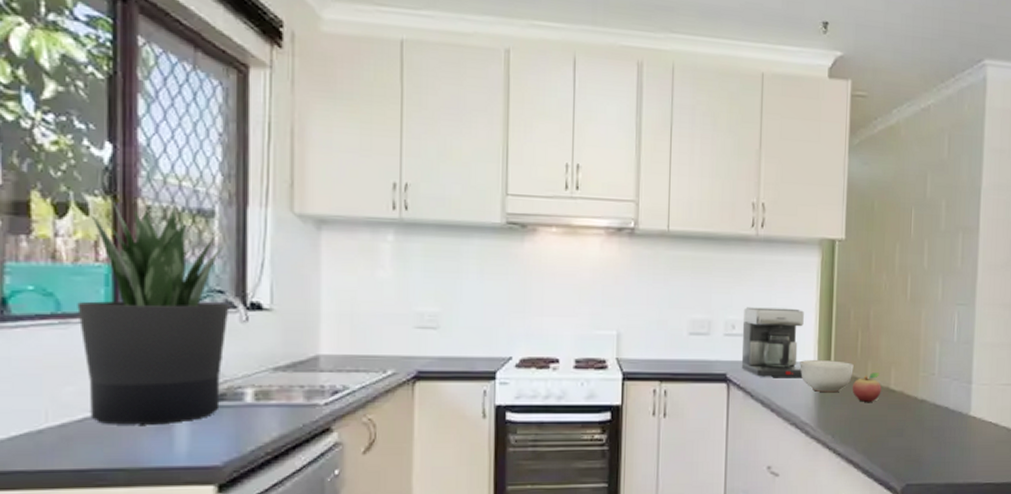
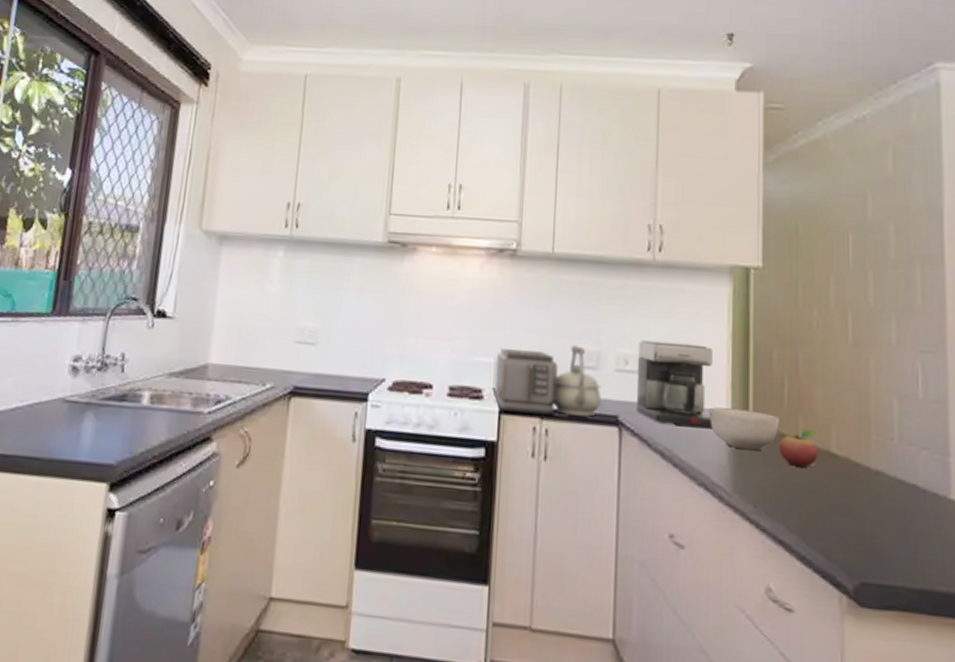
planter: present [77,194,230,425] -> none [21,212,142,419]
toaster: none [617,322,676,379] -> present [495,348,559,415]
kettle: none [671,315,713,376] -> present [553,345,602,417]

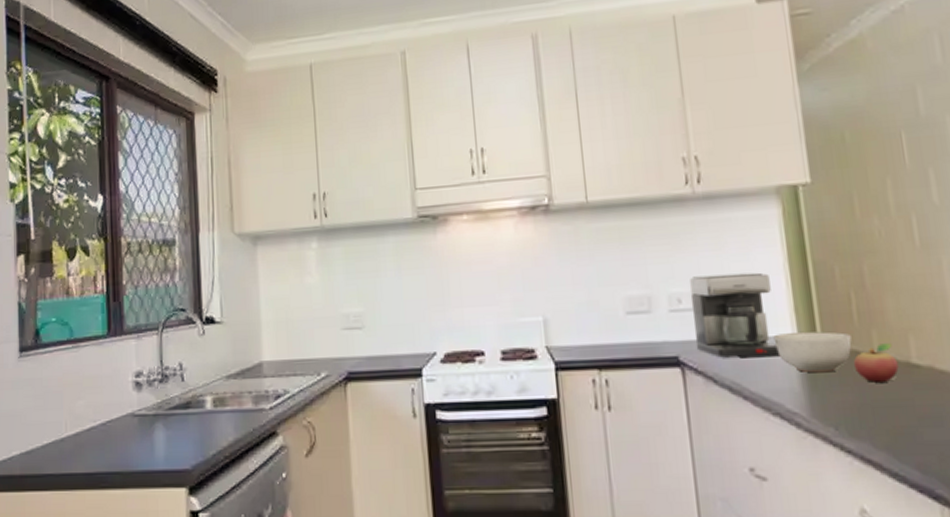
toaster: present [495,348,559,415] -> none [545,303,612,368]
kettle: present [553,345,602,417] -> none [608,292,659,363]

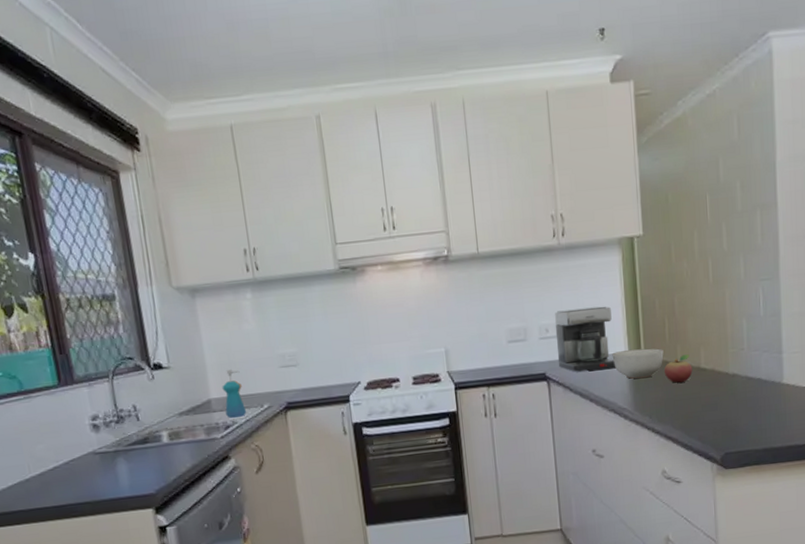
soap dispenser: none [276,327,301,387] -> present [222,369,247,419]

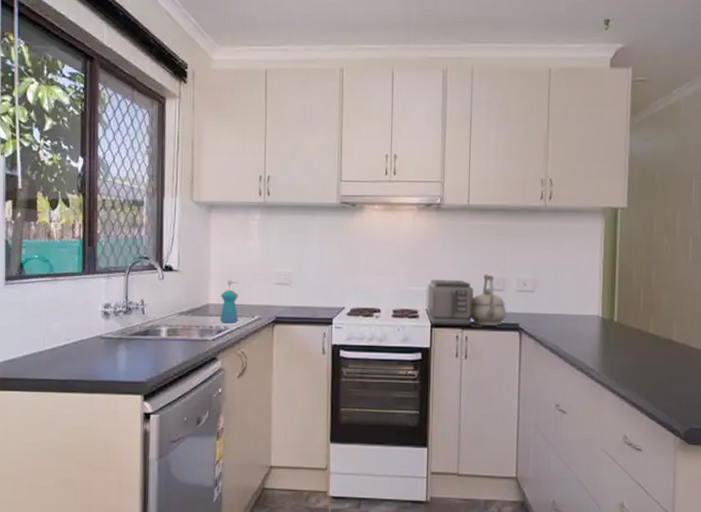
toaster: none [446,335,498,387] -> present [427,280,475,327]
kettle: none [494,325,532,380] -> present [471,274,507,326]
coffee maker: present [555,306,616,372] -> none [532,267,589,328]
bowl: present [612,348,664,379] -> none [585,313,636,343]
fruit: present [664,354,693,383] -> none [635,326,664,352]

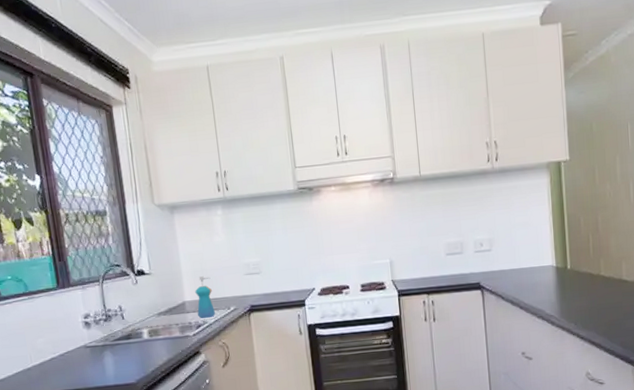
toaster: present [427,280,475,327] -> none [391,248,437,294]
kettle: present [471,274,507,326] -> none [434,239,468,289]

